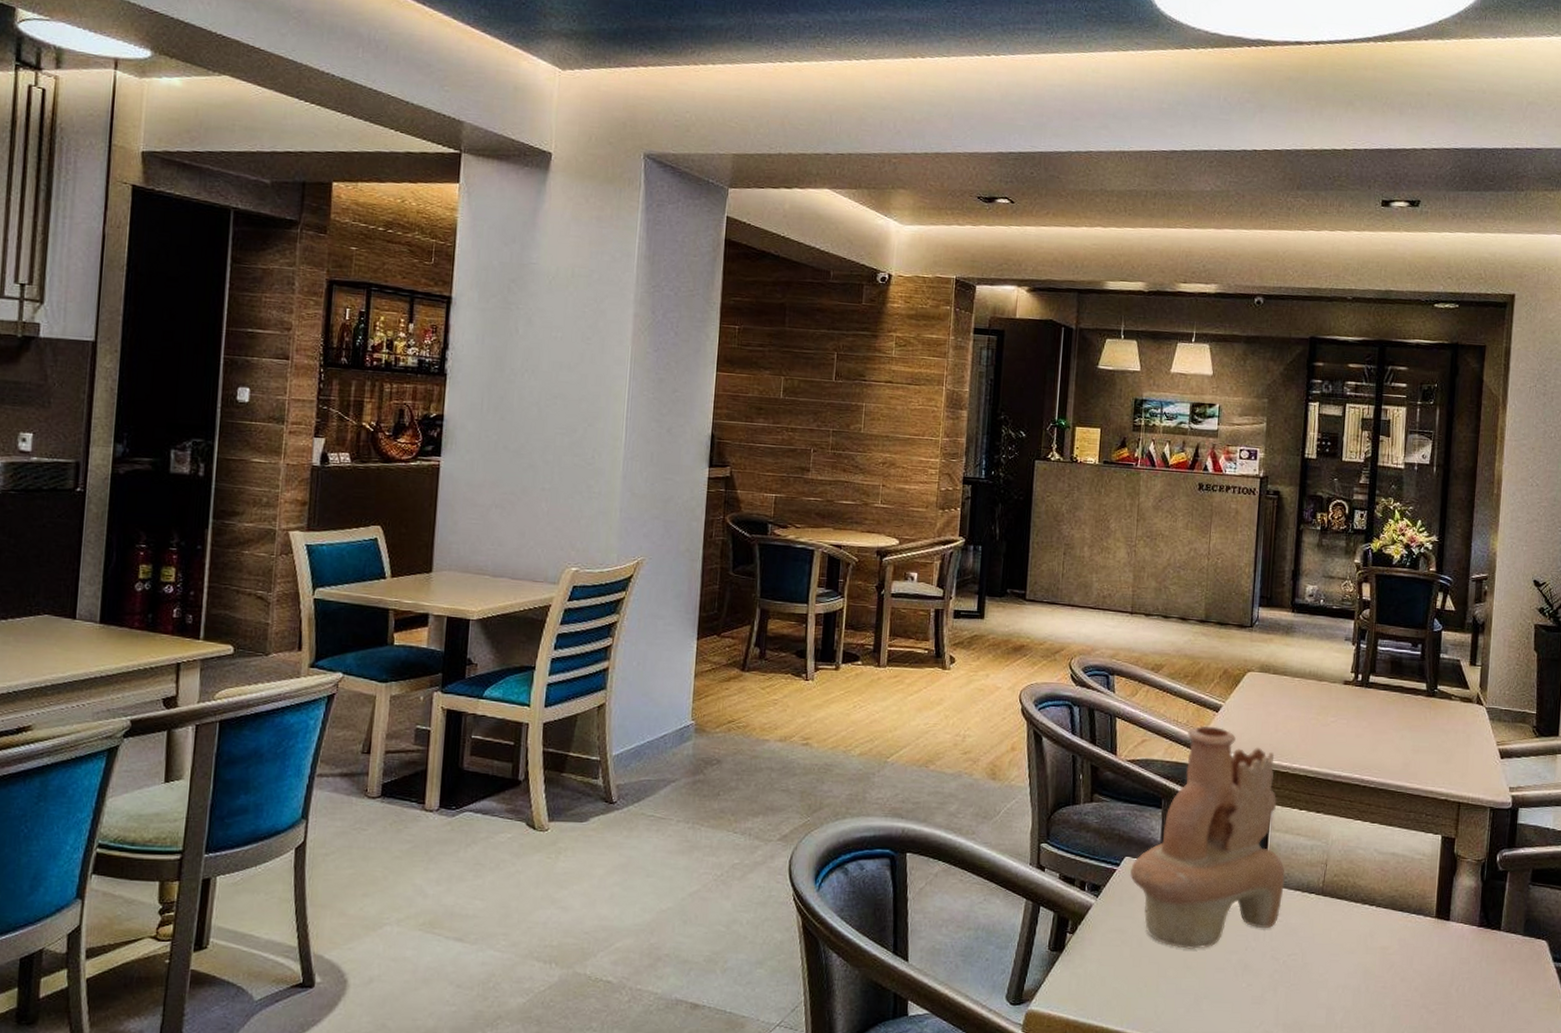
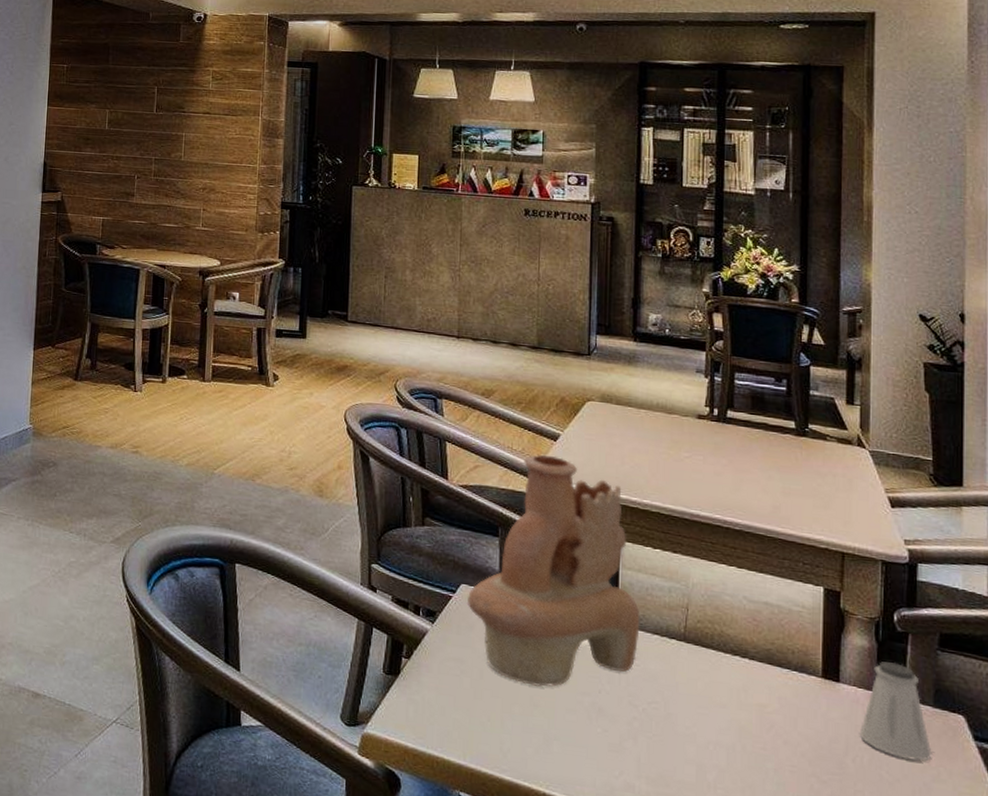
saltshaker: none [1463,899,1520,984] -> present [860,661,932,761]

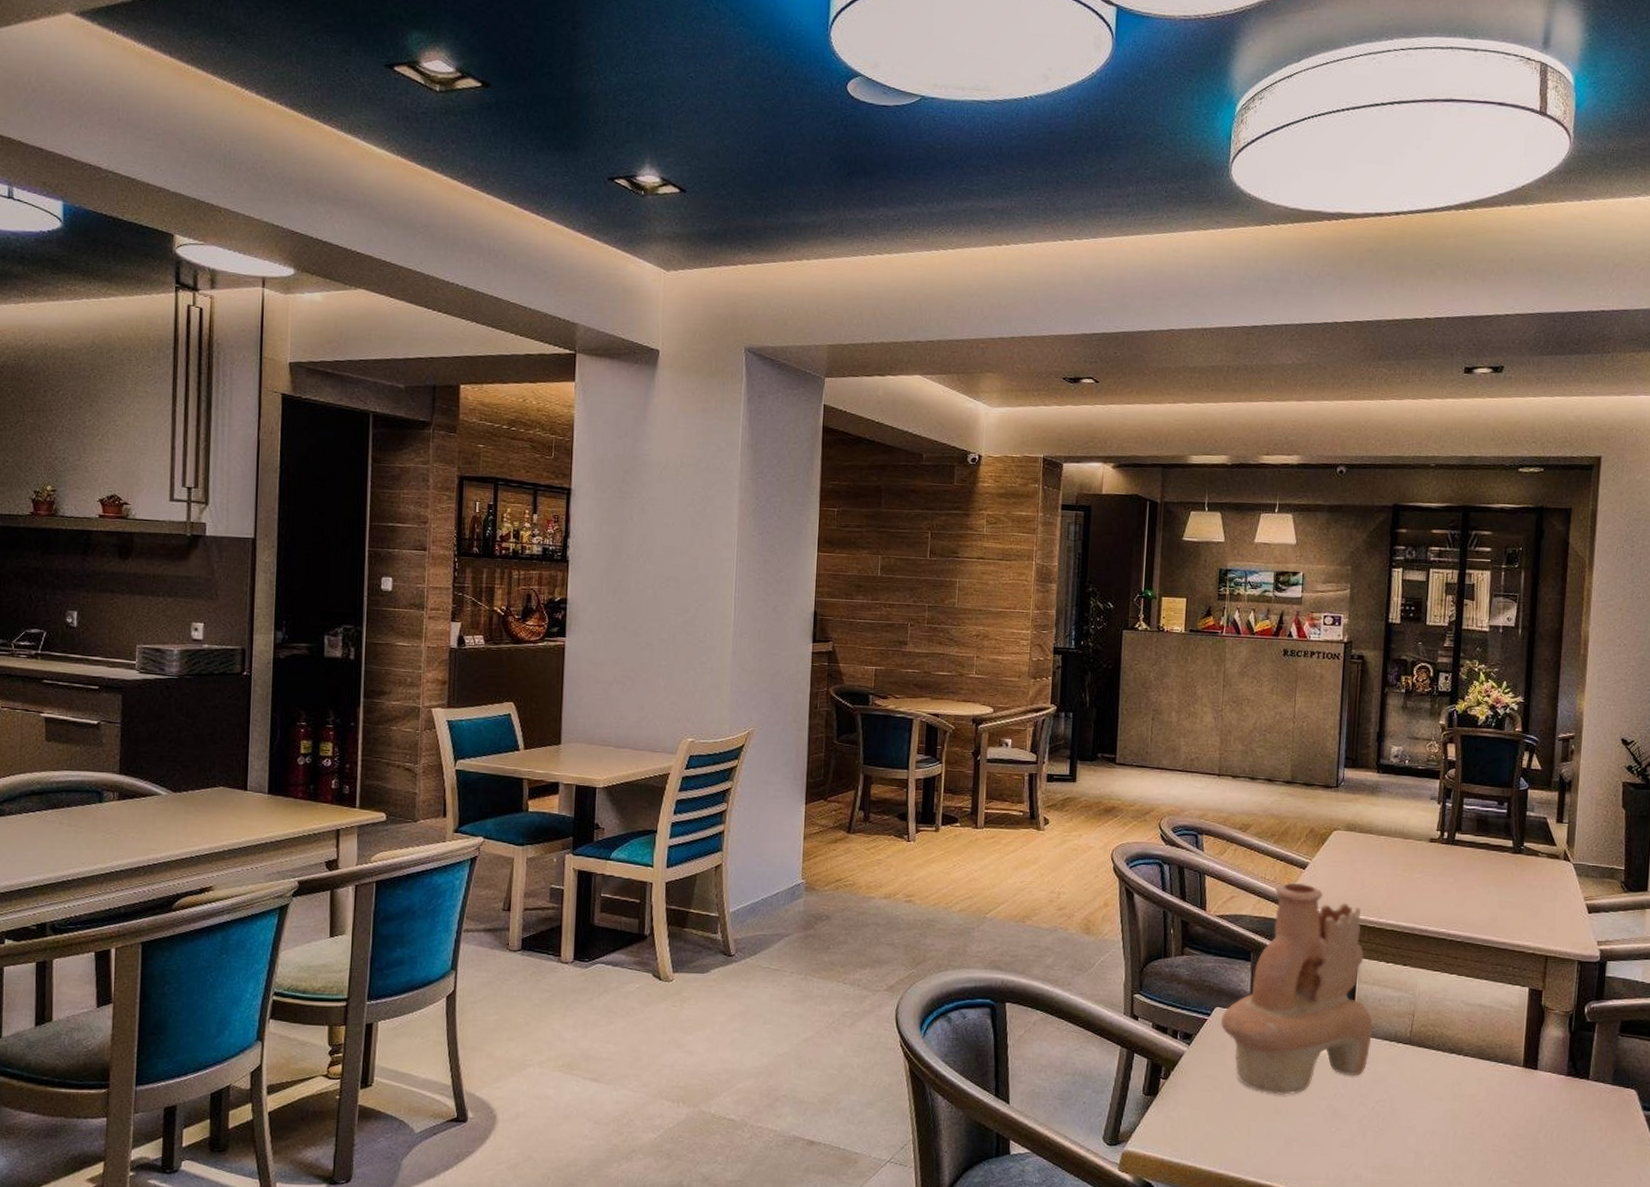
saltshaker: present [860,661,932,761] -> none [1552,1049,1609,1132]

